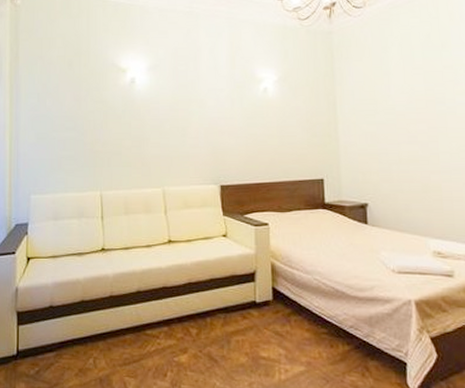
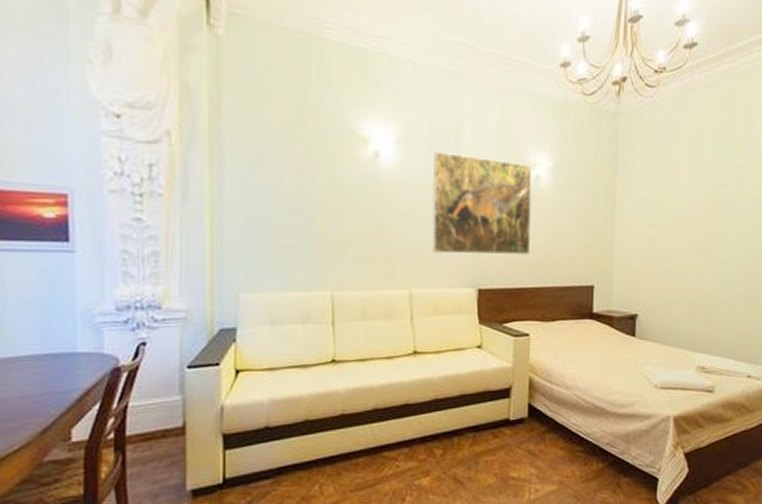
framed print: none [177,75,264,157] -> present [431,152,533,256]

